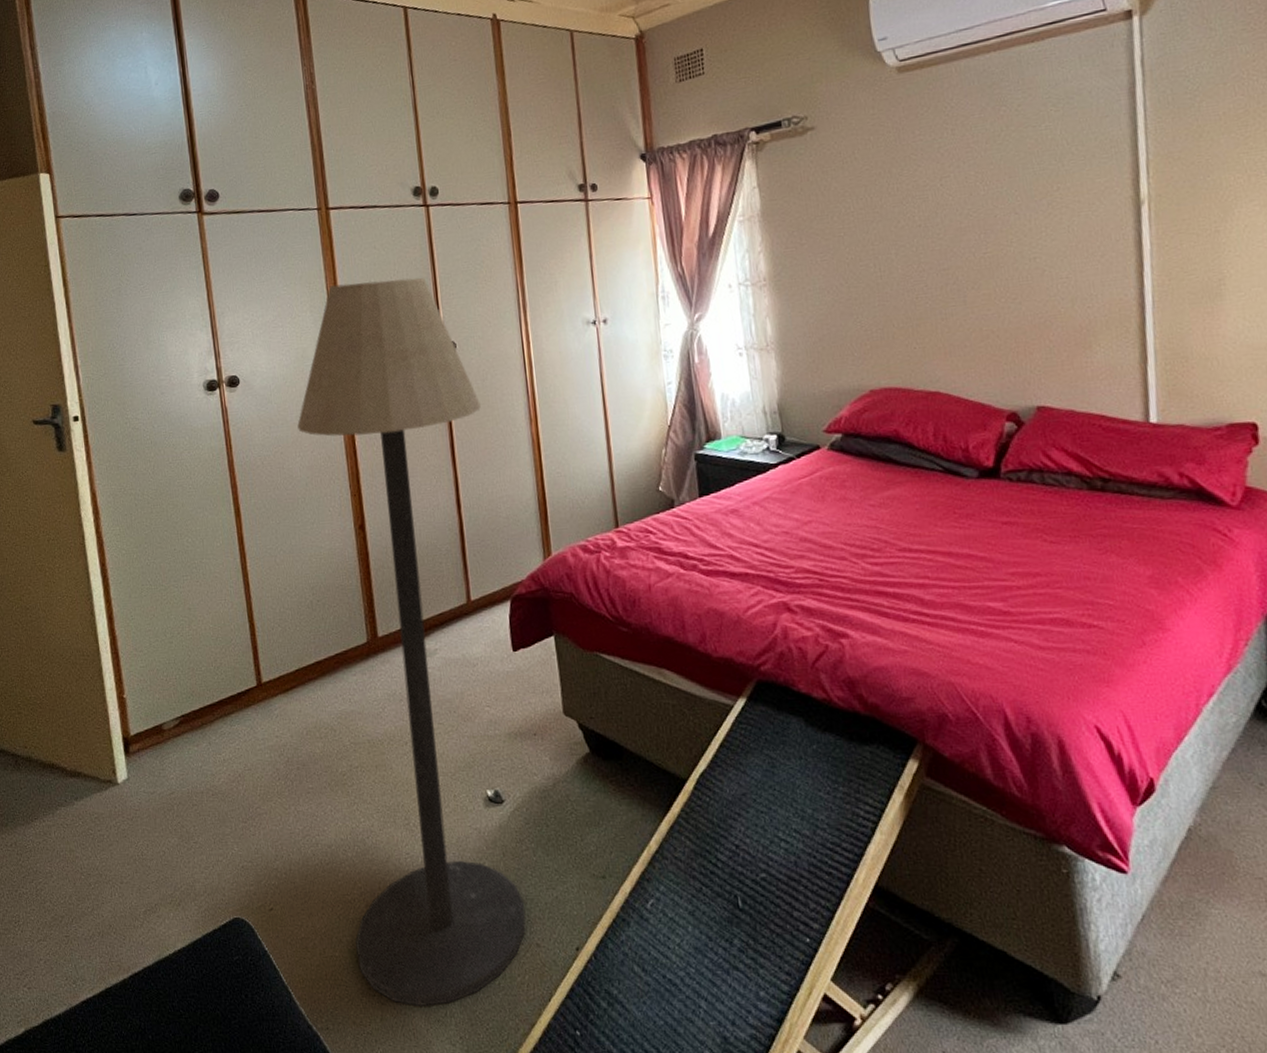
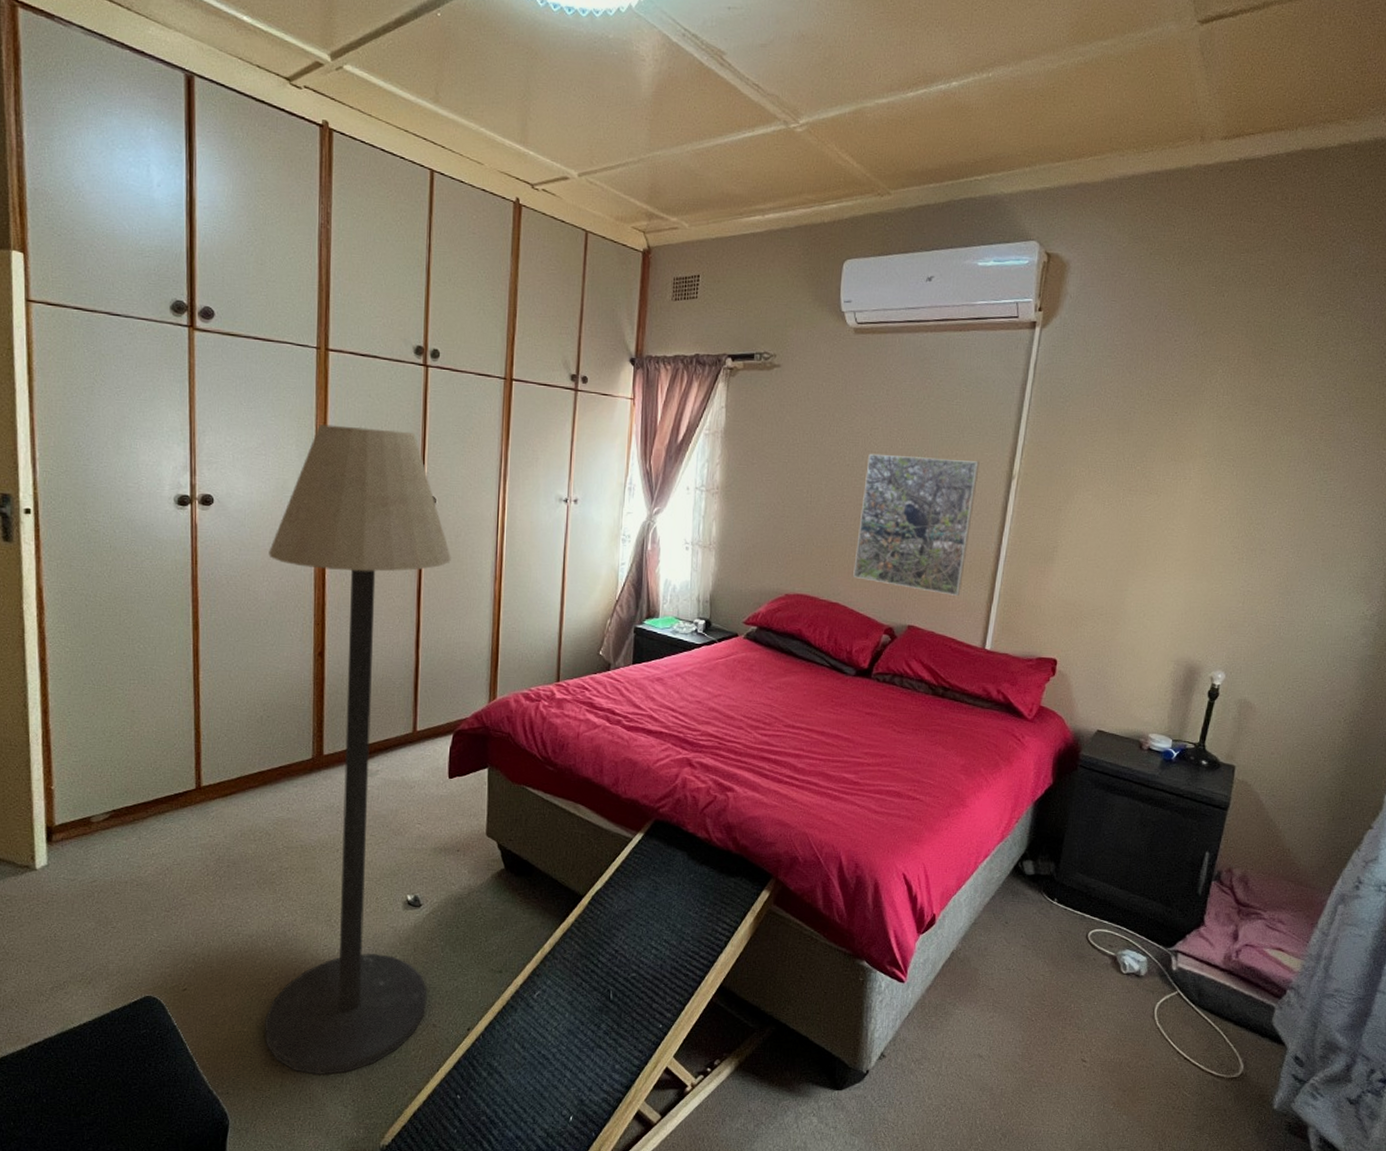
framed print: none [943,191,1100,362] -> present [853,453,980,596]

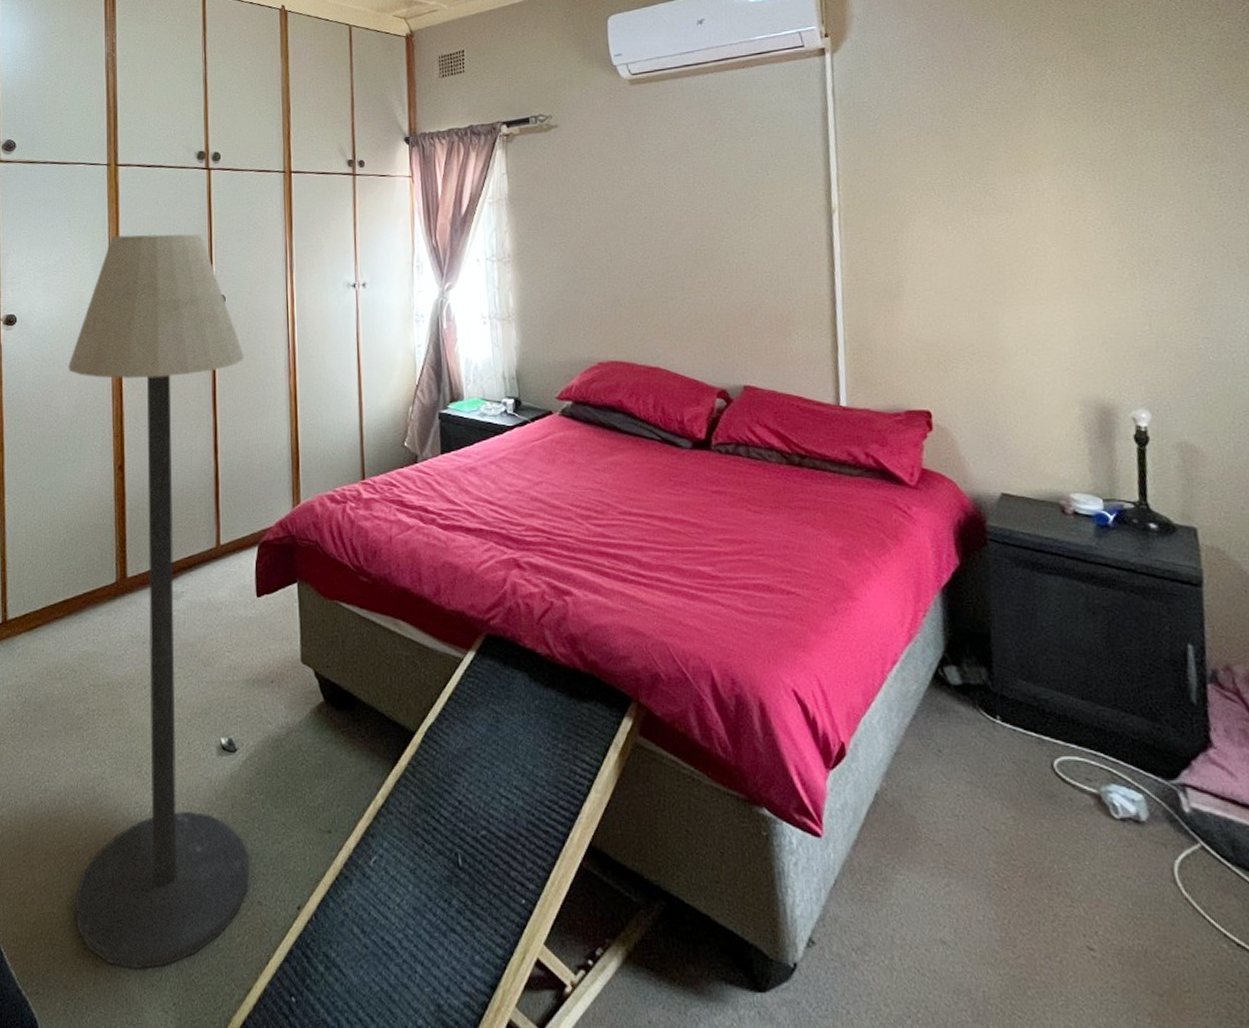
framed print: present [853,453,980,596] -> none [666,198,798,348]

